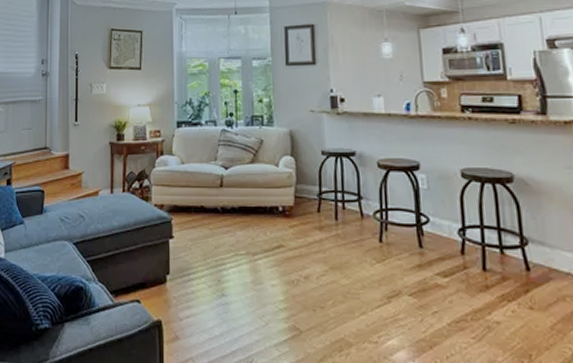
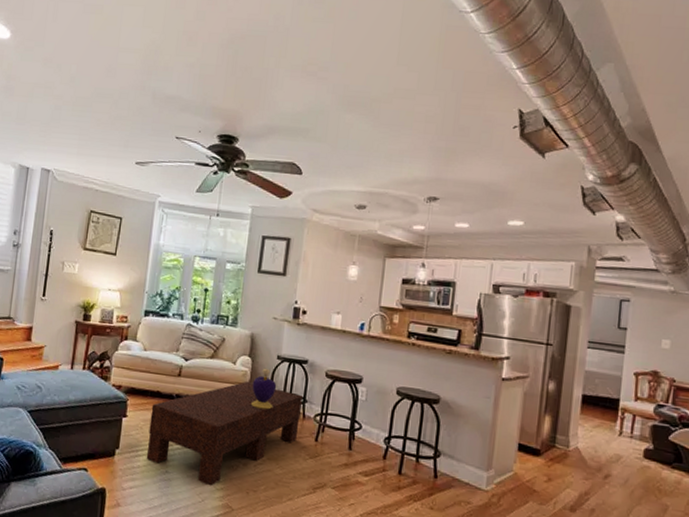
coffee table: none [197,183,359,307] -> present [146,381,303,486]
decorative container: none [299,166,327,212] -> present [250,368,277,410]

